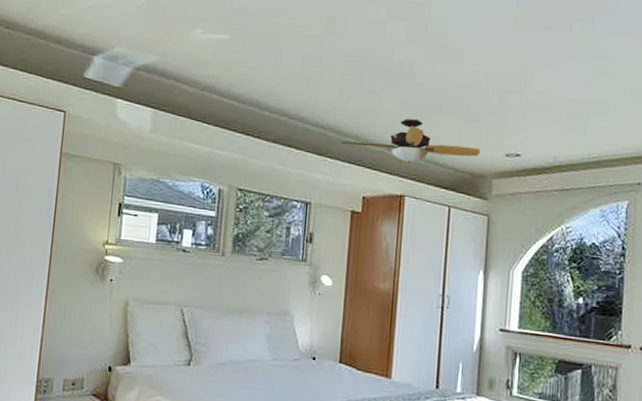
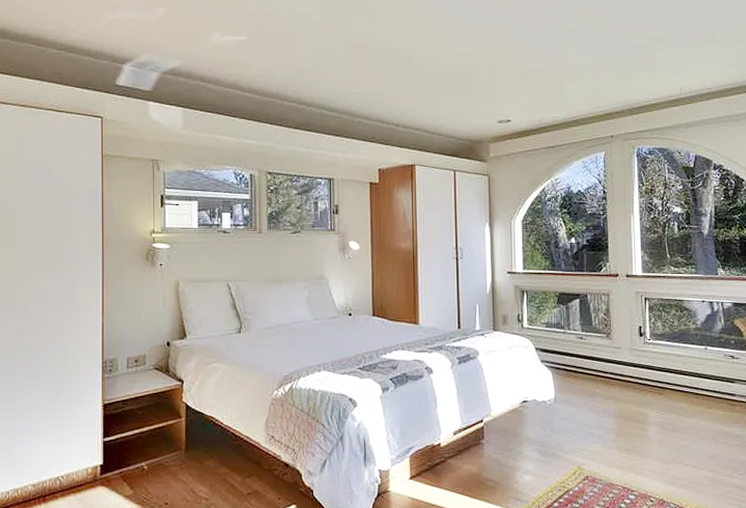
ceiling fan: present [340,119,480,164] -> none [354,97,476,138]

